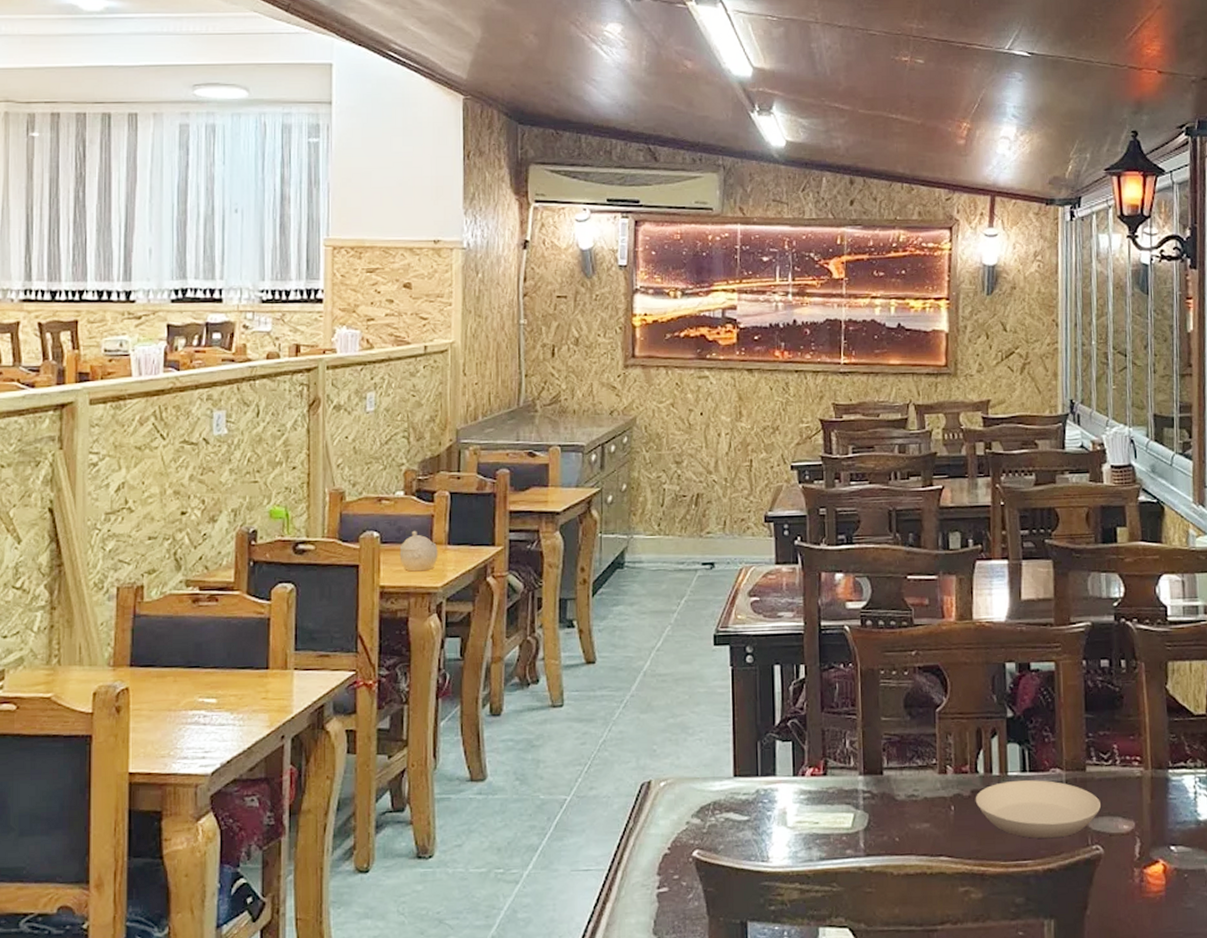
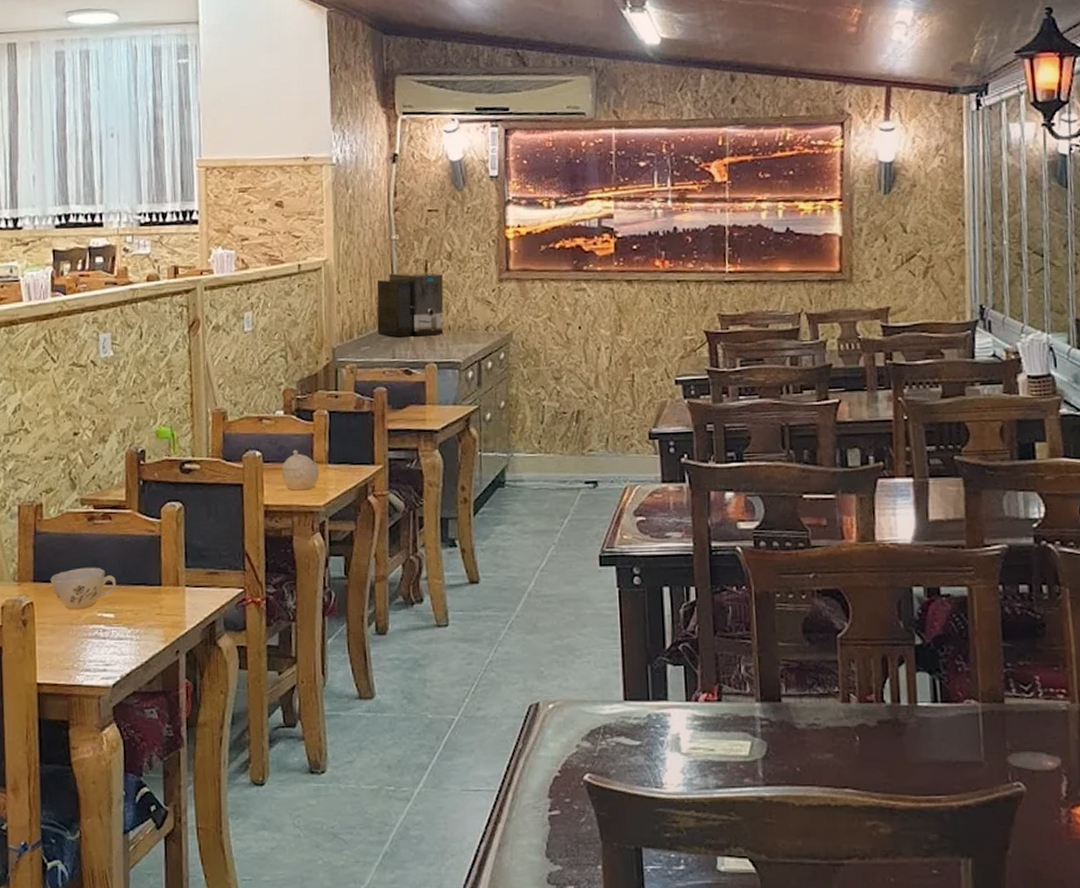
teacup: none [148,650,220,696] -> present [50,567,116,610]
coffee machine: none [502,356,570,420] -> present [377,272,444,338]
saucer: present [975,779,1101,839] -> none [881,710,1022,774]

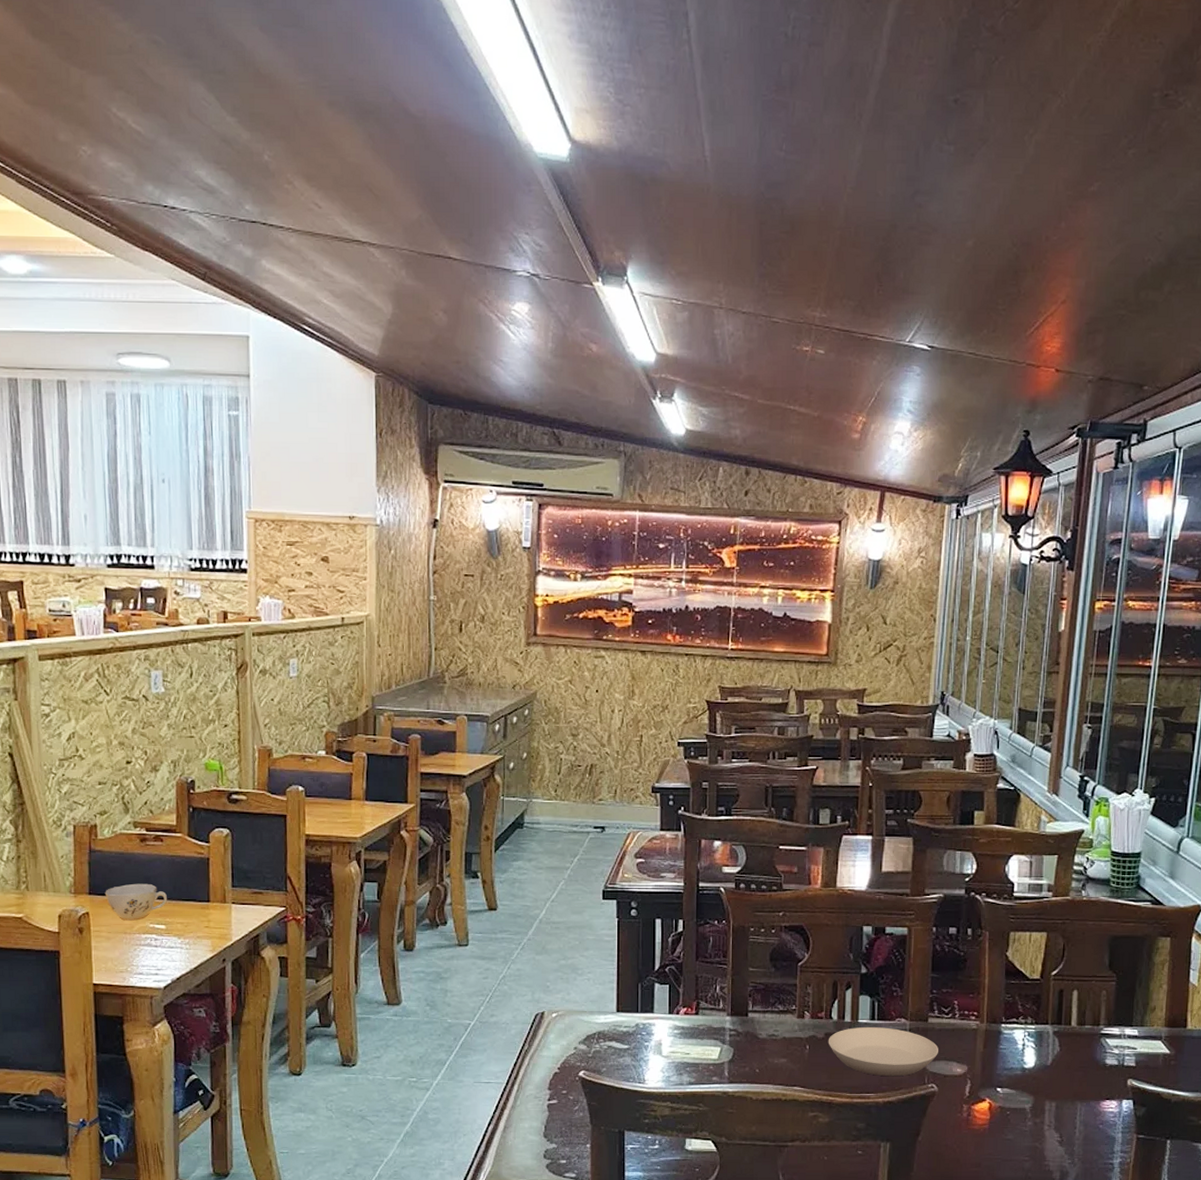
sugar bowl: present [281,449,320,491] -> none [322,786,357,823]
coffee machine: present [377,272,444,338] -> none [414,631,476,690]
saucer: none [881,710,1022,774] -> present [828,1026,938,1077]

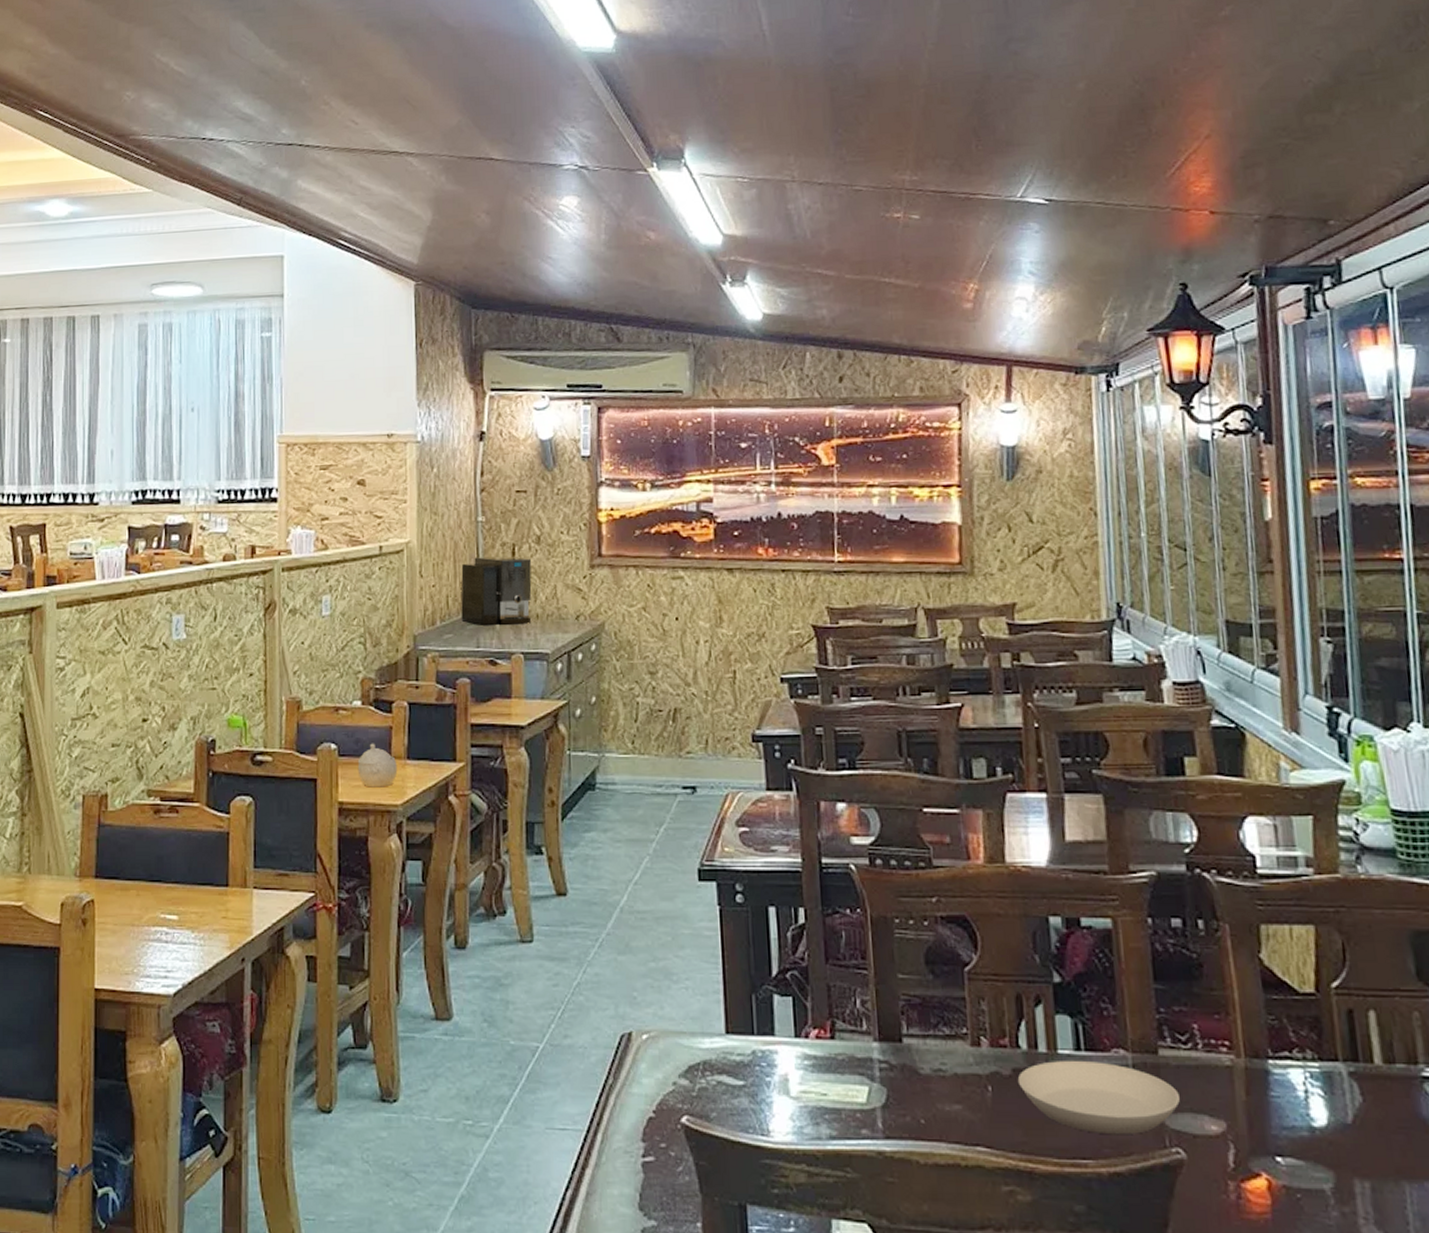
teacup: present [105,883,167,921] -> none [113,864,181,910]
sugar bowl: none [322,786,357,823] -> present [357,743,398,788]
coffee machine: none [414,631,476,690] -> present [461,556,532,625]

